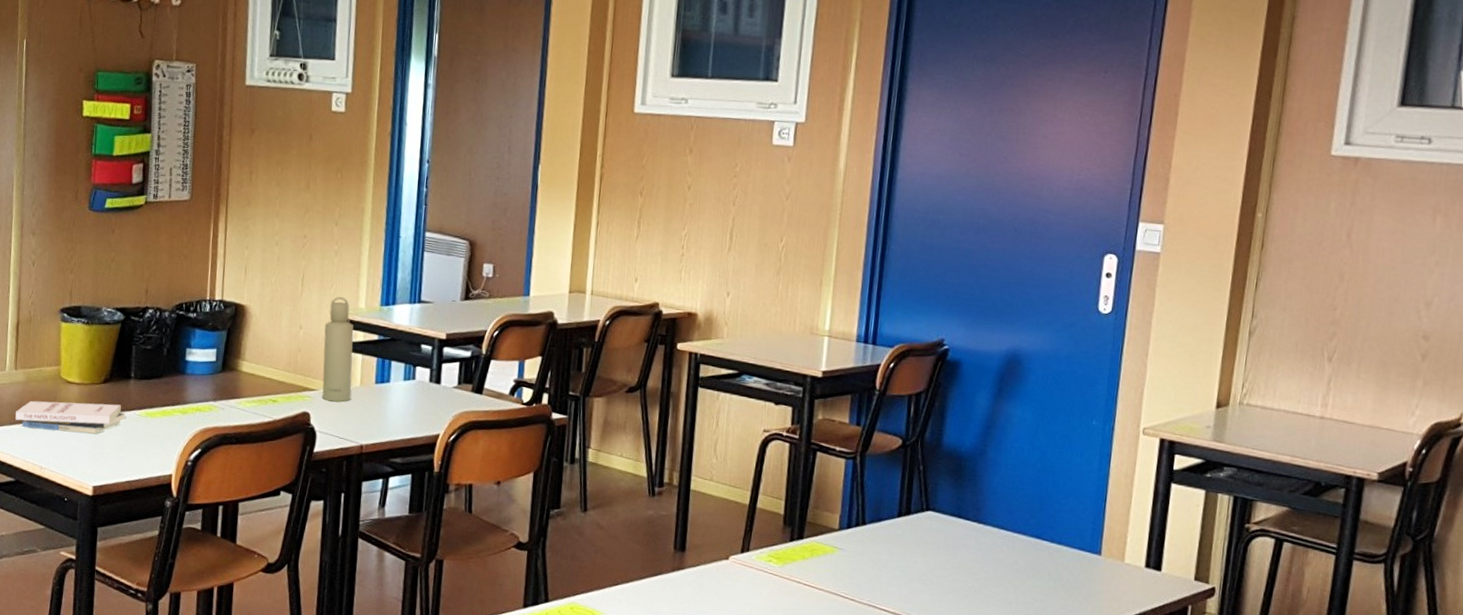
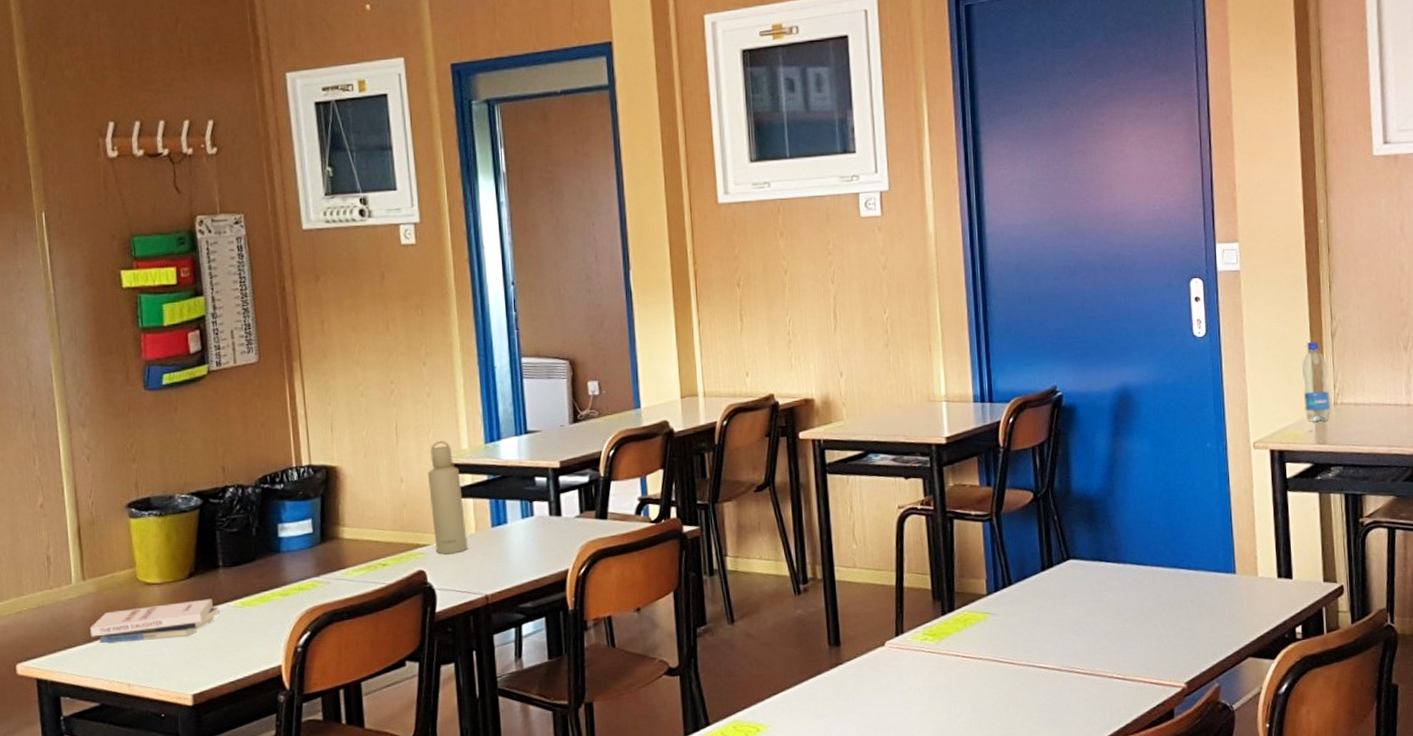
bottle: none [1205,336,1239,421] -> present [1302,341,1331,423]

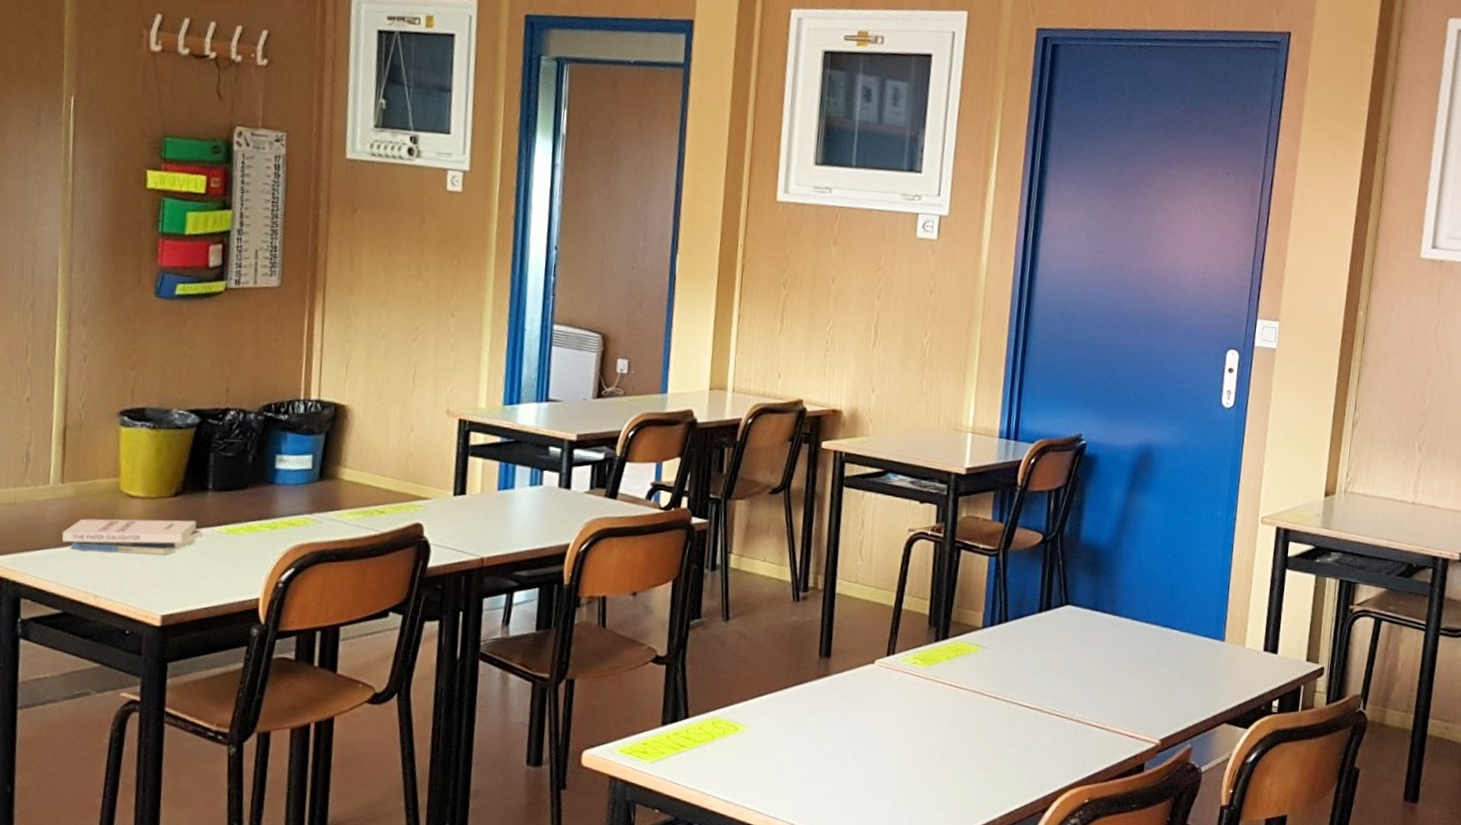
bottle: present [428,441,468,555] -> none [437,395,473,512]
bottle: present [1302,341,1331,423] -> none [1315,428,1344,508]

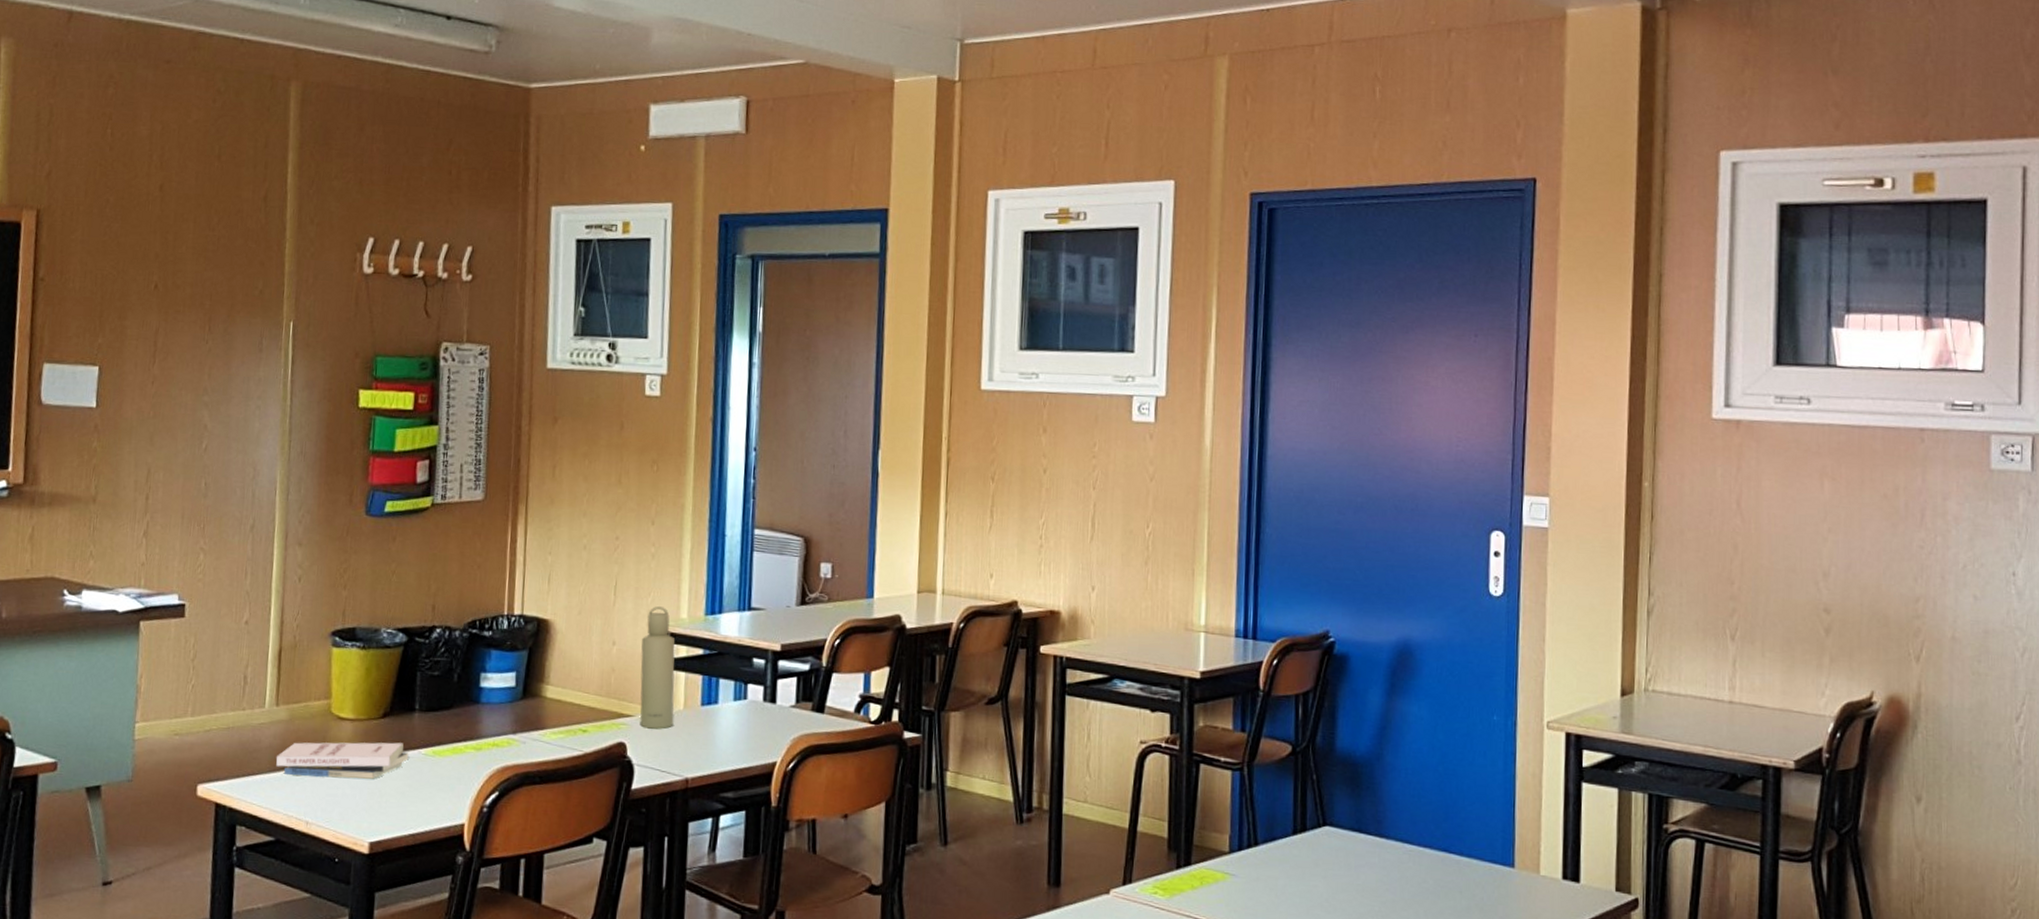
bottle: none [437,395,473,512] -> present [640,606,675,730]

